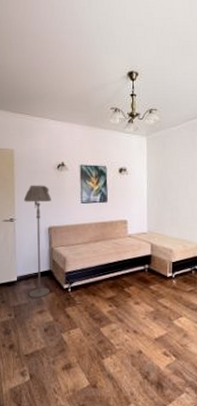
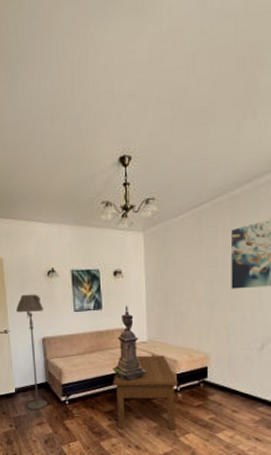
coffee table: none [114,245,173,315] -> present [113,355,178,431]
decorative urn: none [115,200,146,268] -> present [112,306,147,380]

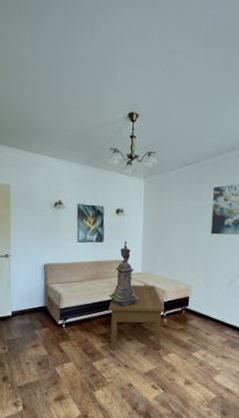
floor lamp: present [16,294,48,411] -> none [20,221,48,333]

